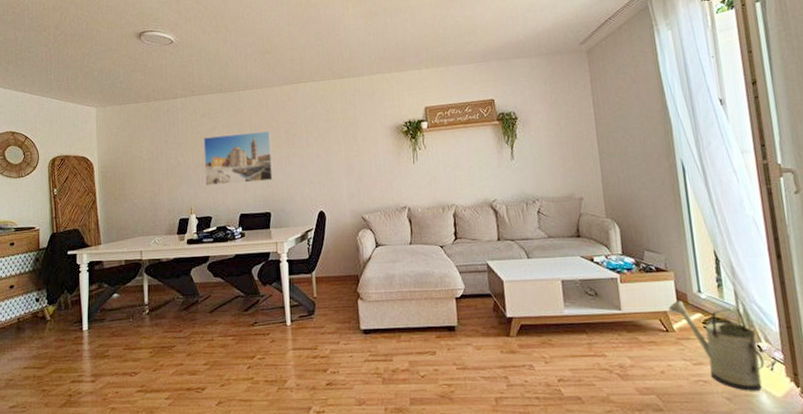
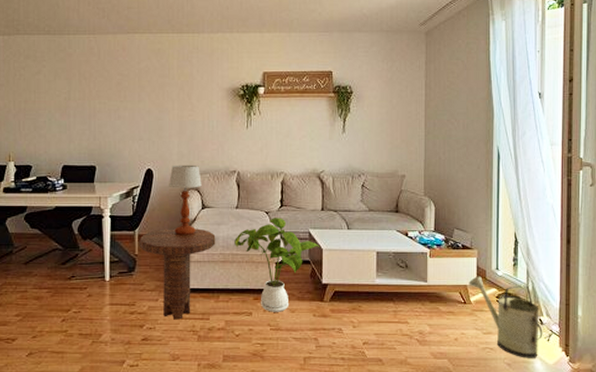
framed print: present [203,131,274,186] -> none [26,81,101,134]
side table: none [316,267,393,363] -> present [139,227,216,320]
table lamp: none [341,203,374,276] -> present [169,164,202,236]
house plant: none [410,251,501,350] -> present [233,218,320,312]

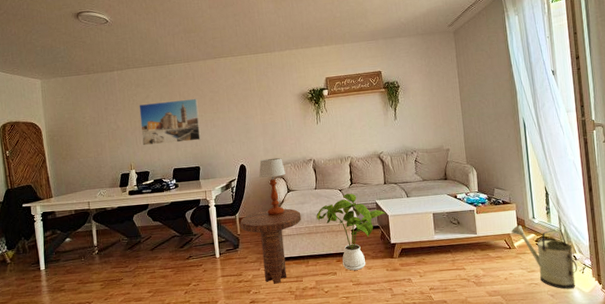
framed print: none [26,81,101,134] -> present [139,99,201,146]

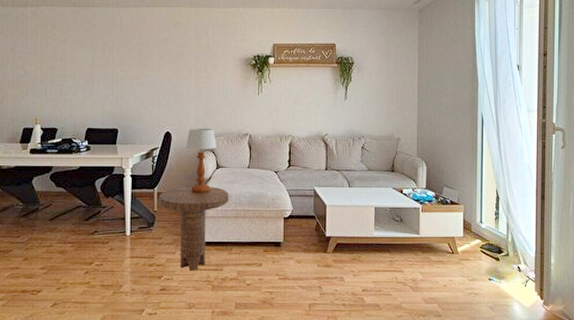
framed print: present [139,99,201,146] -> none [53,50,123,99]
house plant: present [316,193,387,271] -> none [245,177,324,263]
watering can: present [511,225,578,289] -> none [456,229,521,302]

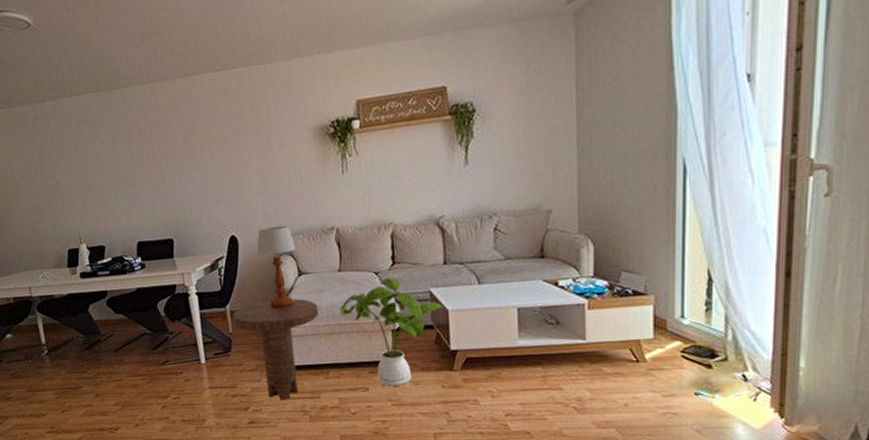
house plant: none [245,177,324,263] -> present [339,277,445,386]

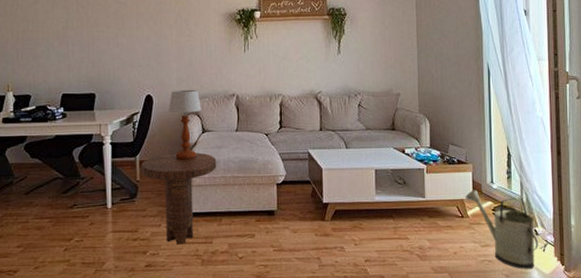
house plant: present [339,277,445,386] -> none [234,139,320,233]
watering can: none [642,327,747,423] -> present [465,190,539,269]

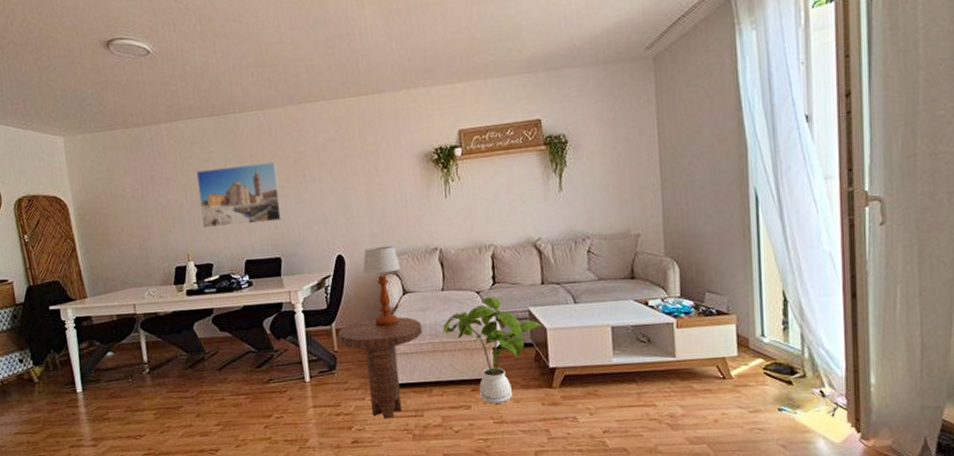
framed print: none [24,10,100,63] -> present [196,162,283,229]
house plant: none [234,139,320,233] -> present [443,297,544,404]
watering can: present [465,190,539,269] -> none [727,345,826,438]

